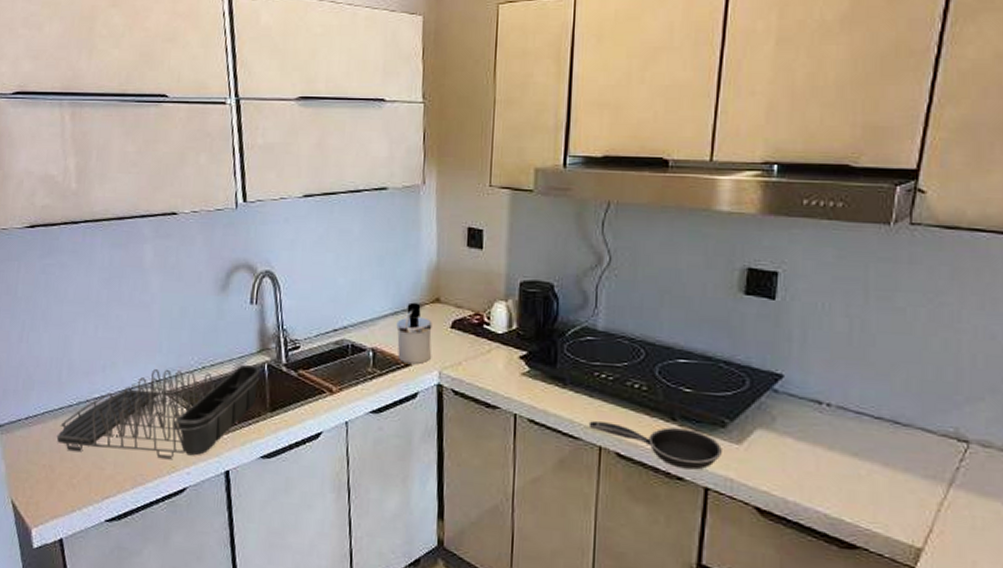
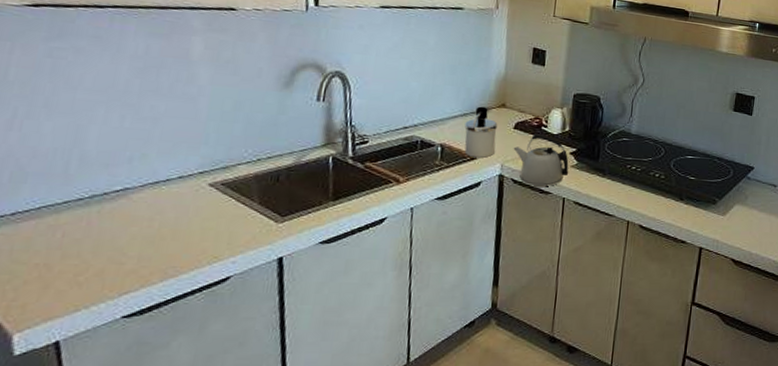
dish rack: present [56,365,261,460] -> none [57,157,325,250]
kettle: none [451,333,520,402] -> present [513,134,569,188]
frying pan: present [588,421,722,470] -> none [620,202,713,235]

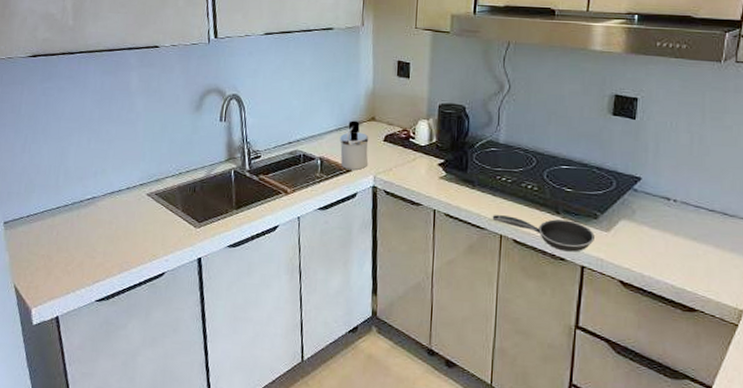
kettle: present [513,134,569,188] -> none [384,145,438,200]
frying pan: none [620,202,713,235] -> present [492,215,595,252]

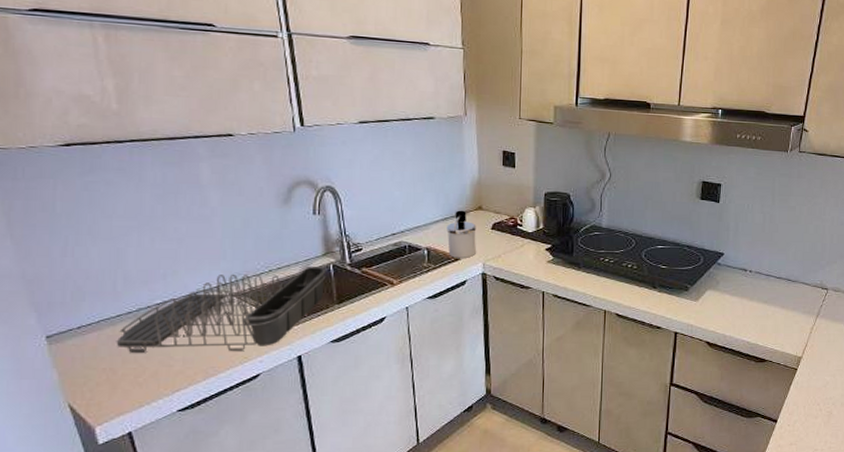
dish rack: none [54,171,228,250] -> present [116,267,326,353]
frying pan: present [492,215,595,252] -> none [597,293,686,321]

